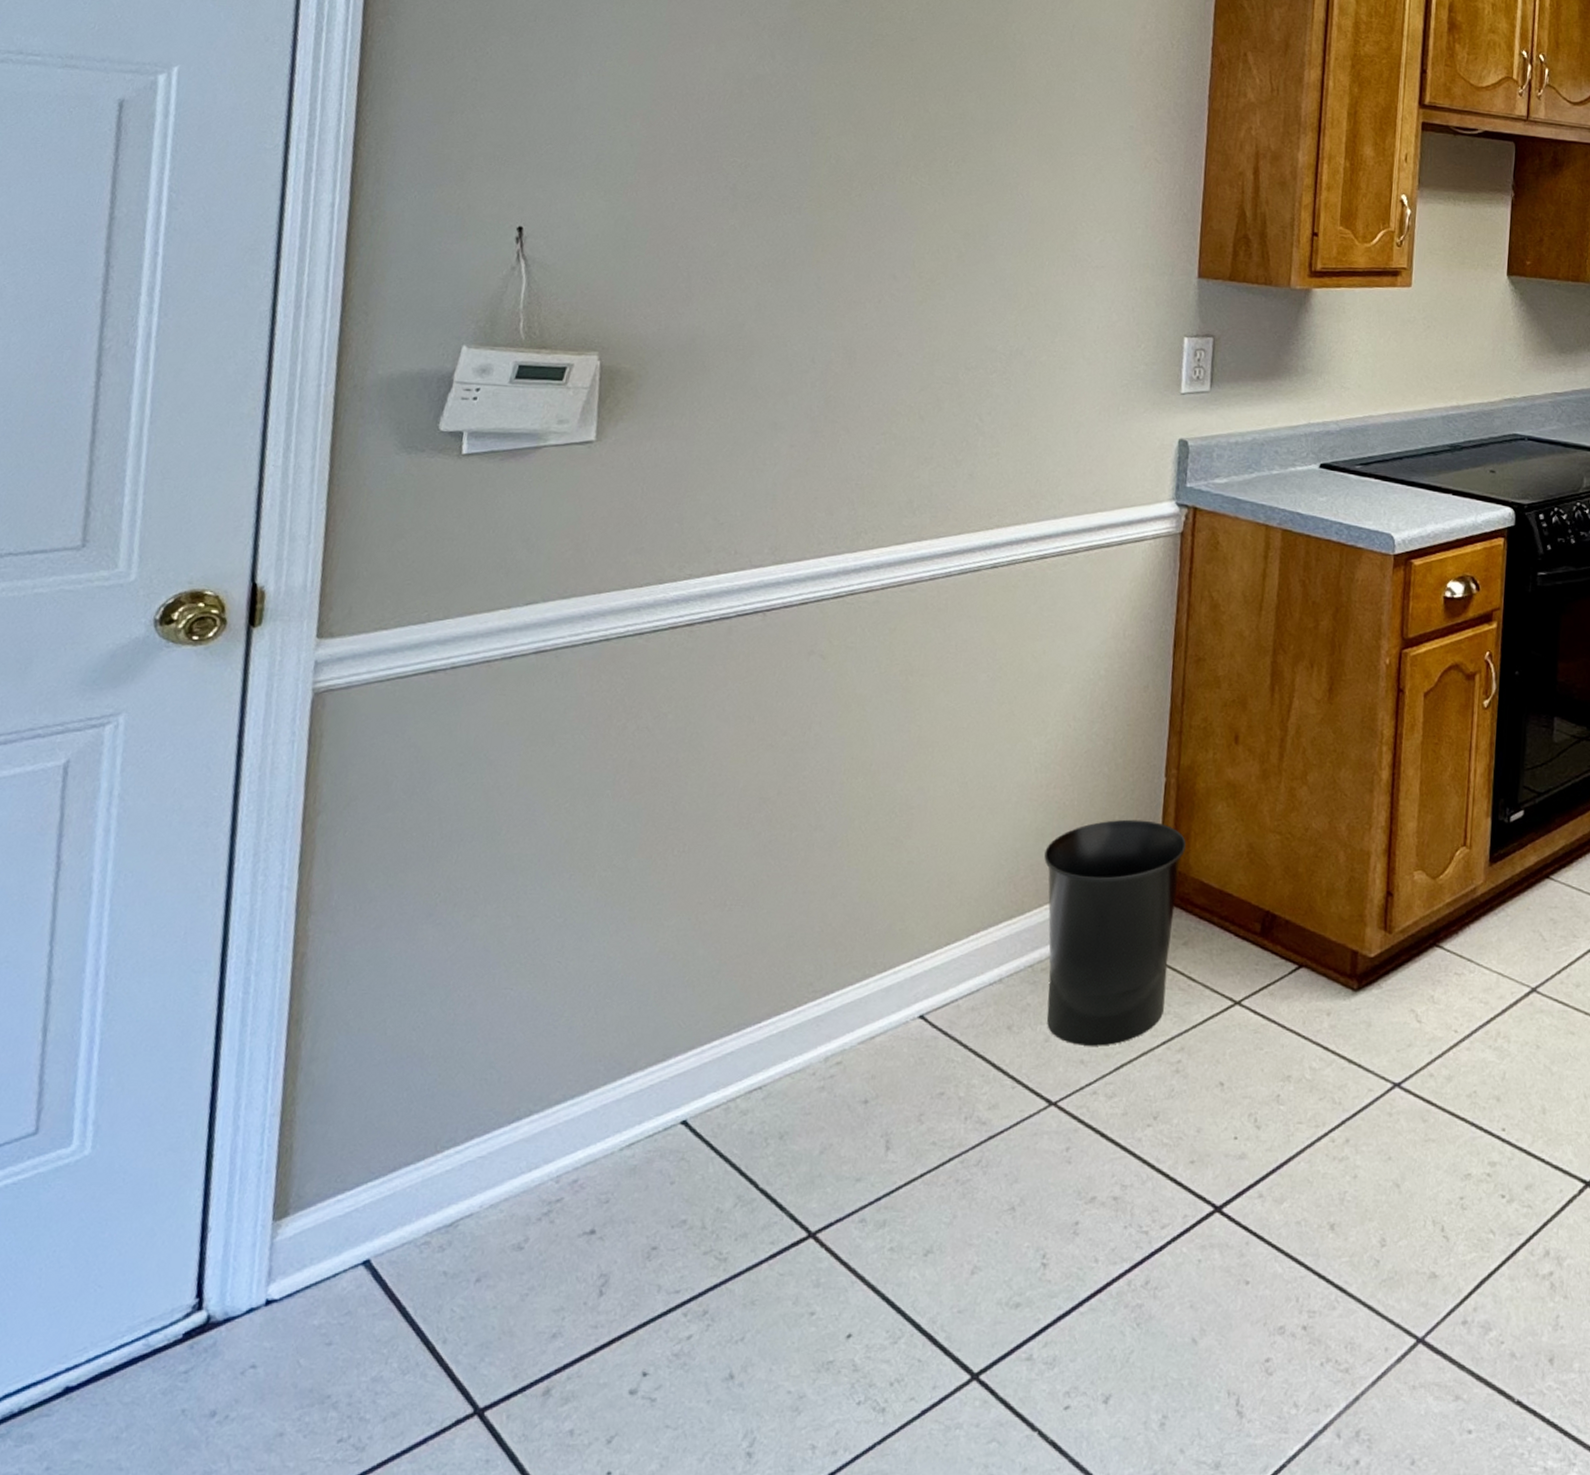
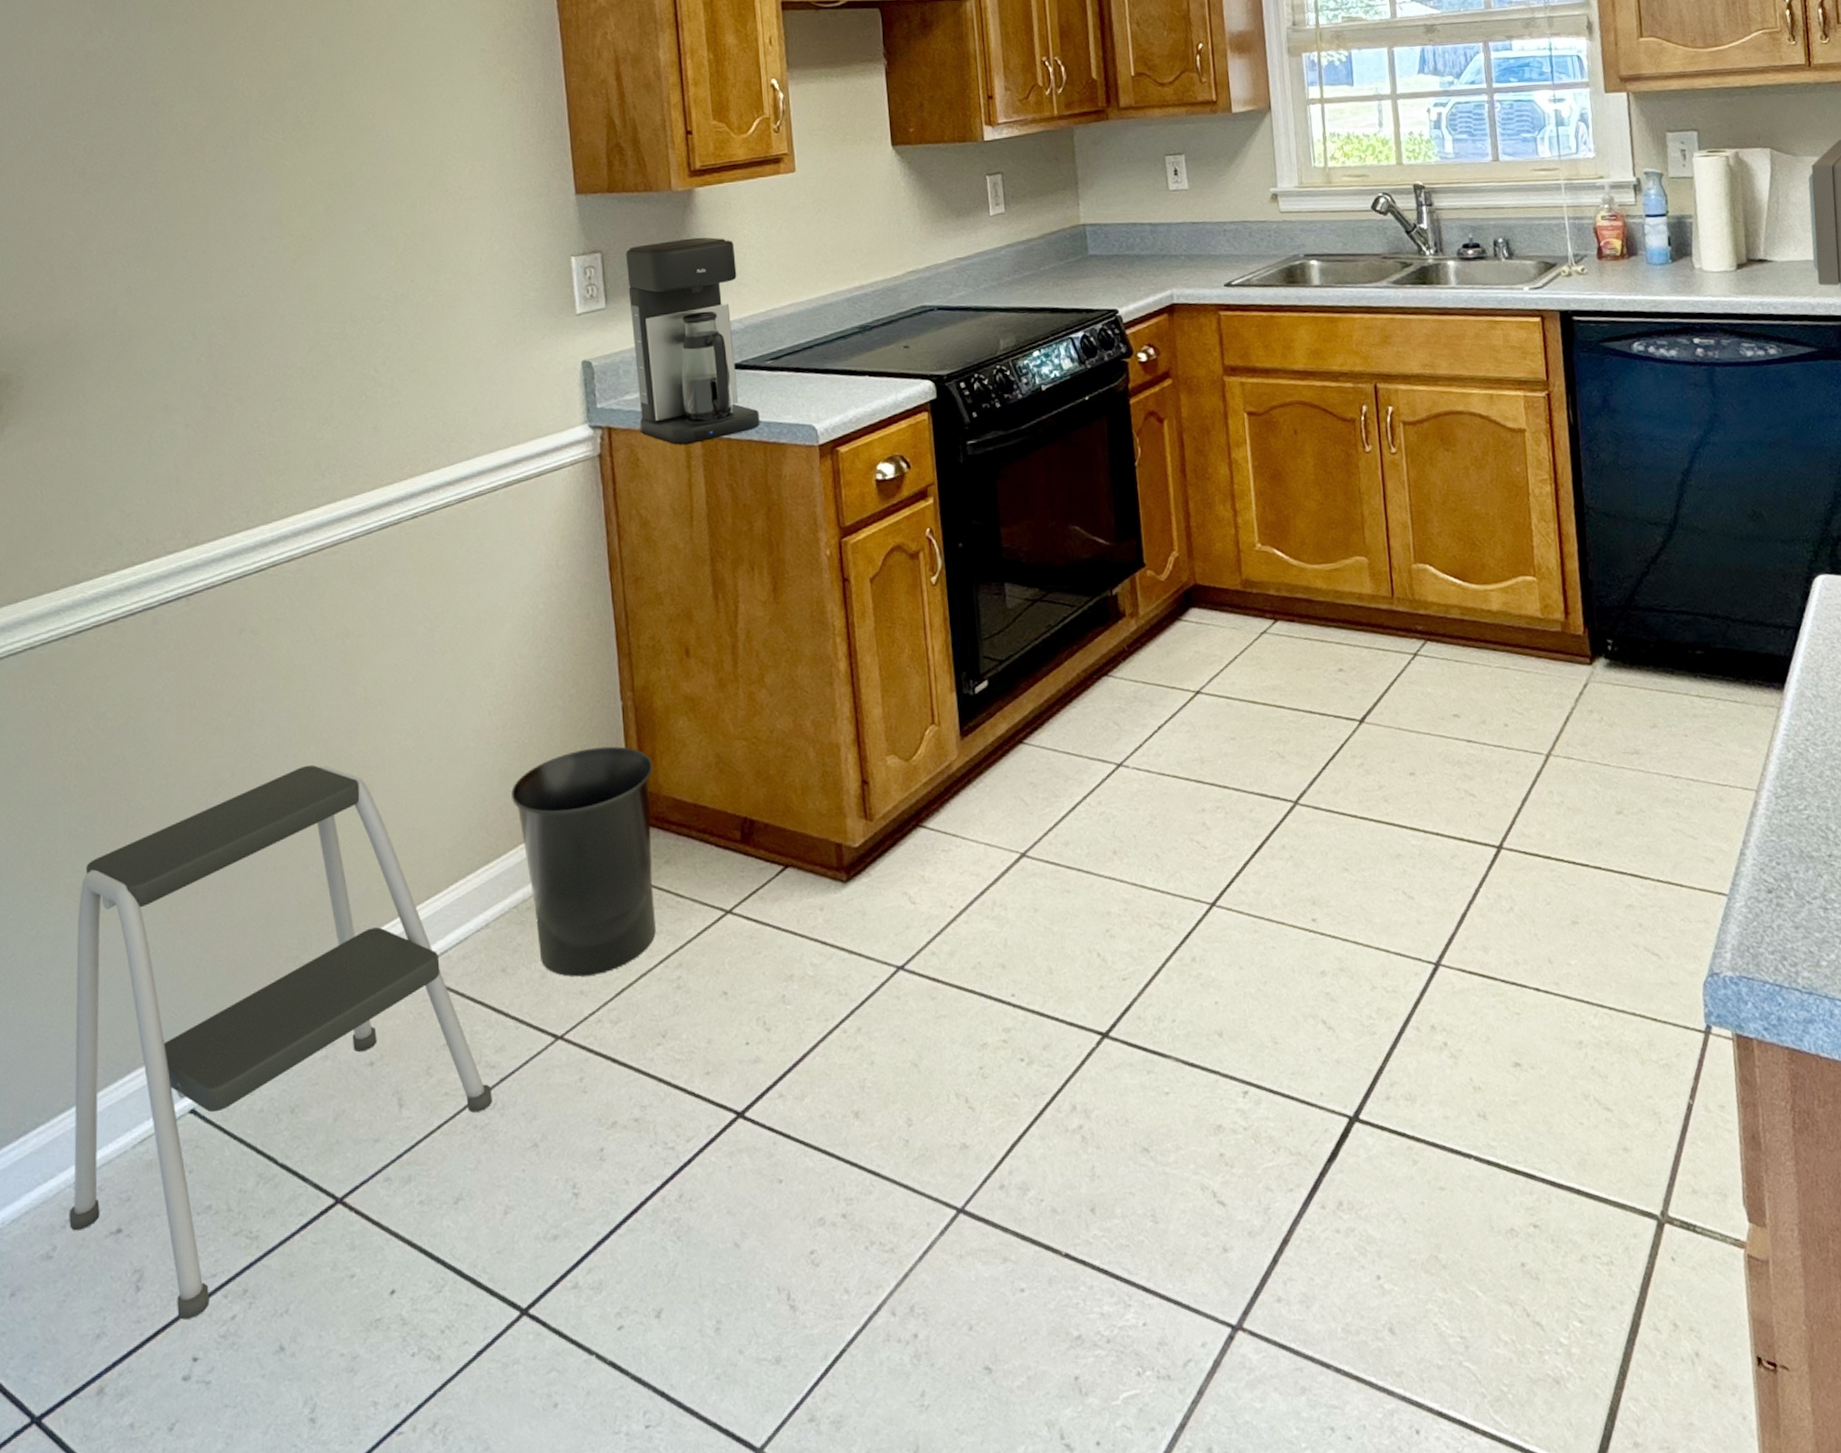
step stool: none [545,794,979,1332] -> present [69,764,492,1320]
coffee maker: none [1225,335,1342,536] -> present [626,237,760,446]

